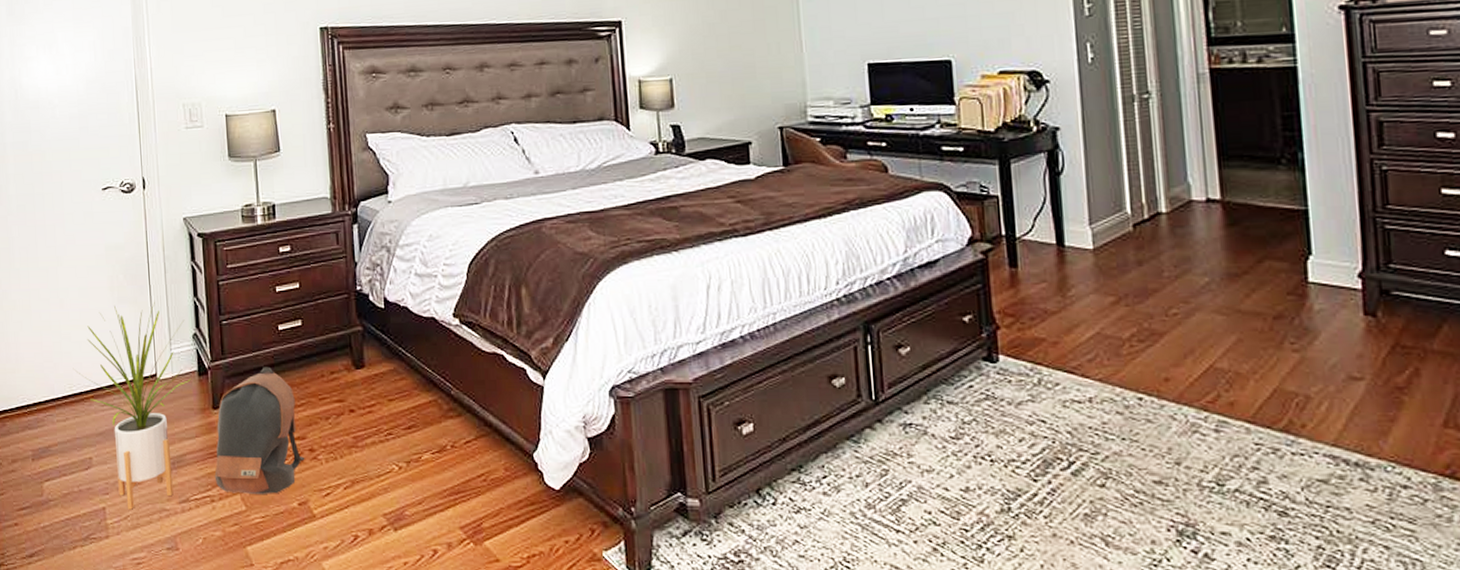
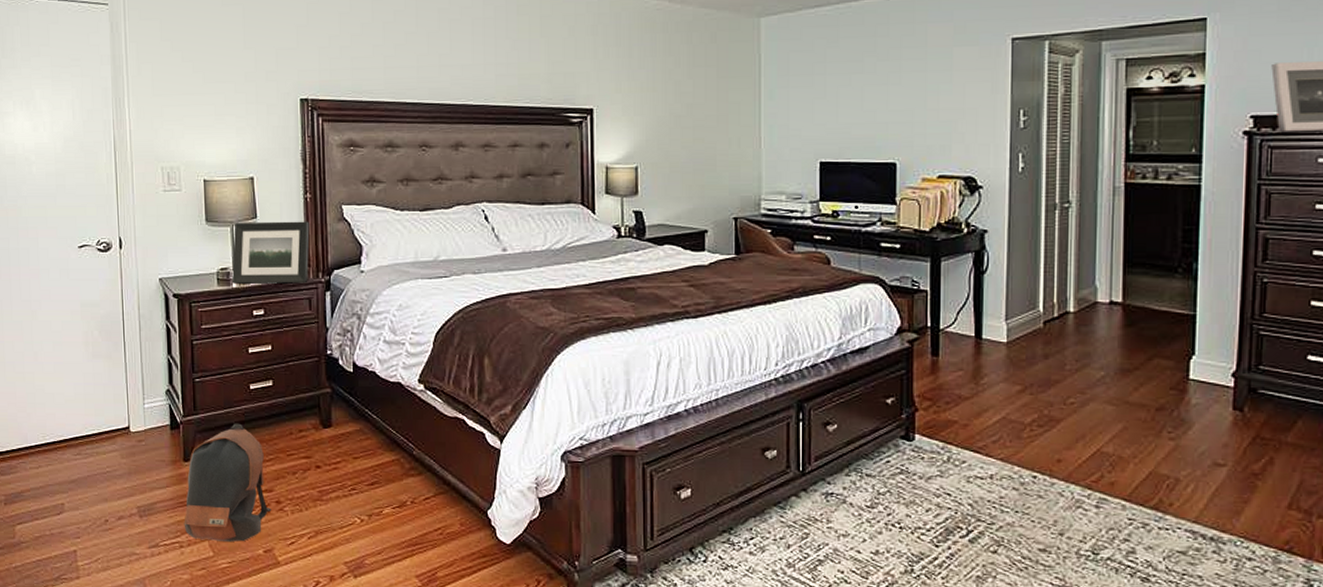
house plant: present [73,301,191,510] -> none [46,357,163,553]
picture frame: none [256,152,335,220] -> present [231,221,310,284]

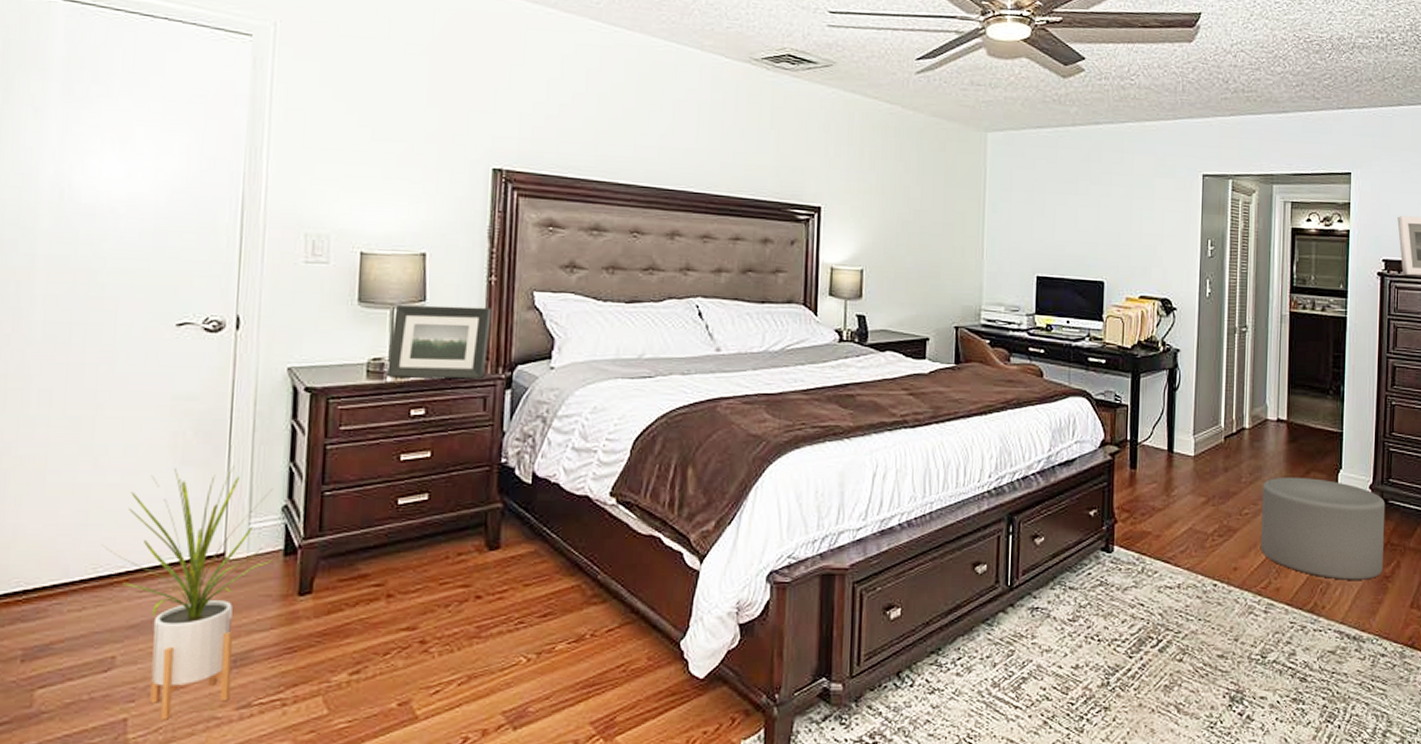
house plant: none [46,357,163,553] -> present [101,465,274,720]
backpack: present [184,423,272,543] -> none [290,546,413,696]
pouf: none [1090,363,1254,477] -> present [1261,476,1386,580]

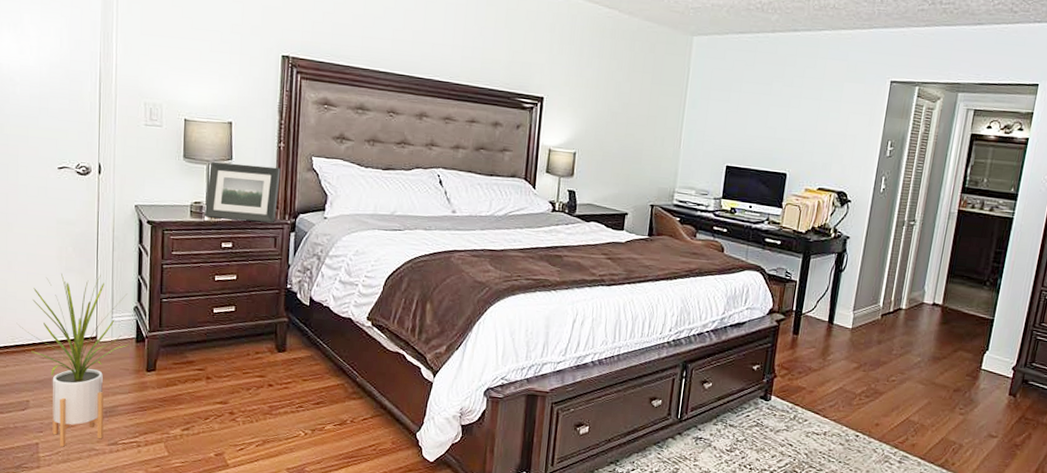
pouf: present [1261,476,1386,580] -> none [902,353,1026,446]

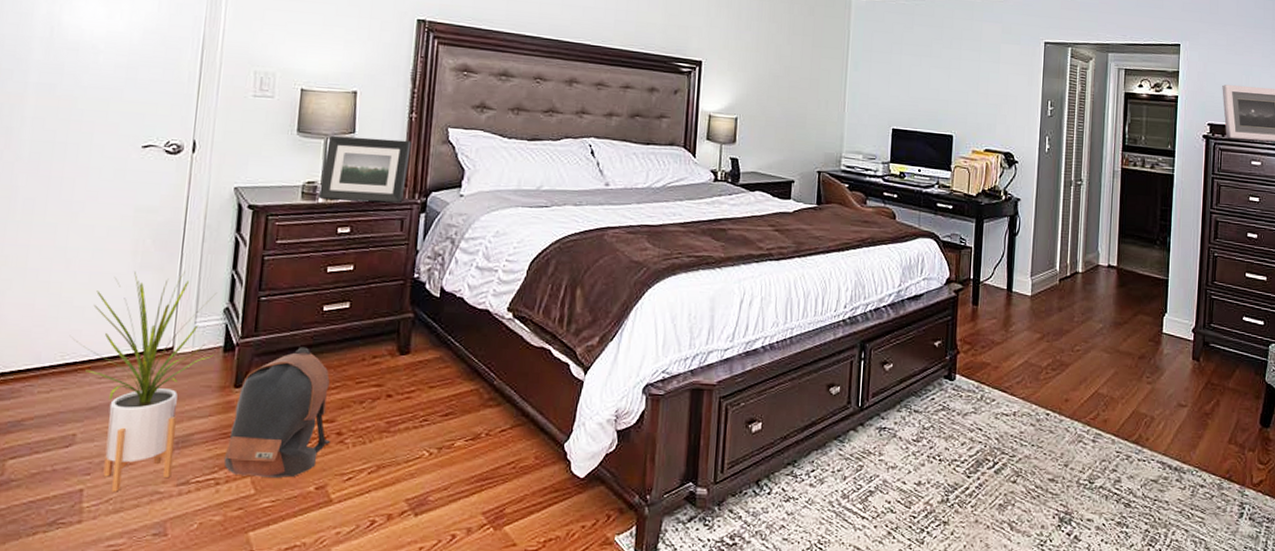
backpack: none [142,341,225,445] -> present [224,347,331,479]

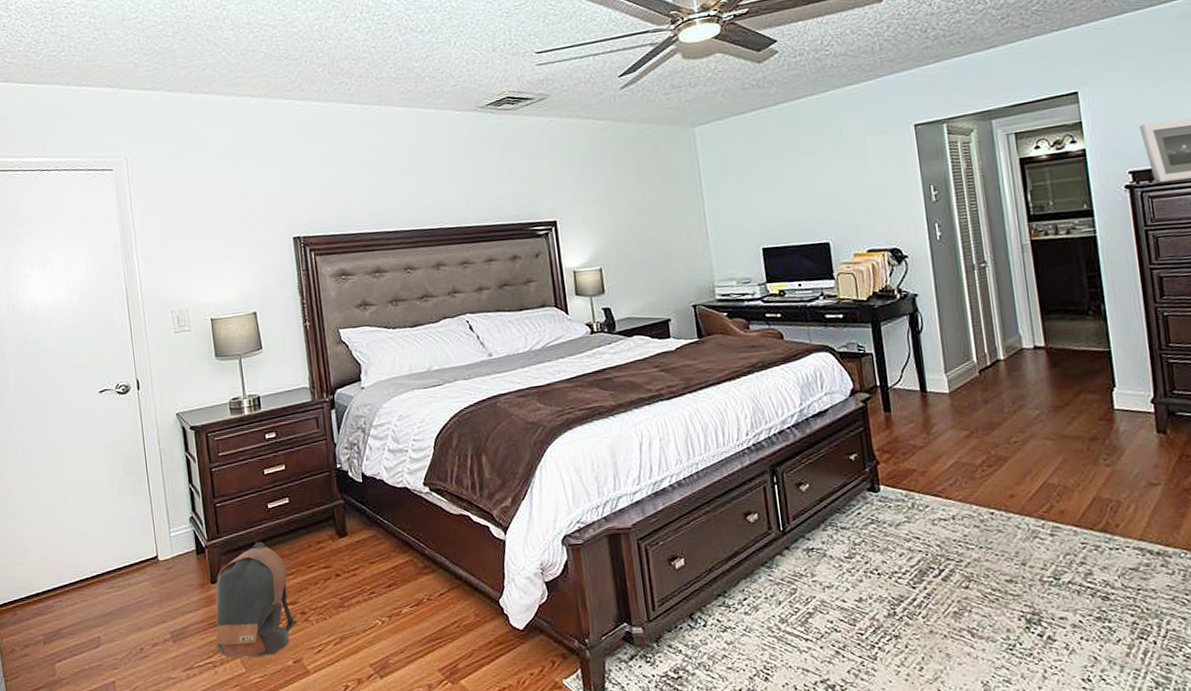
house plant: present [69,270,218,492] -> none [78,490,190,681]
picture frame: present [318,135,412,204] -> none [242,347,314,411]

